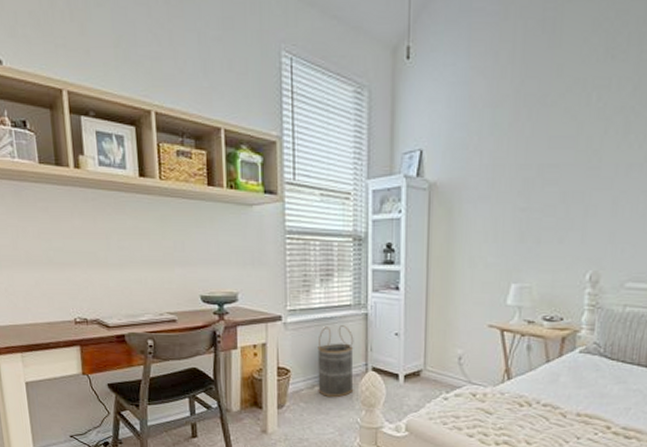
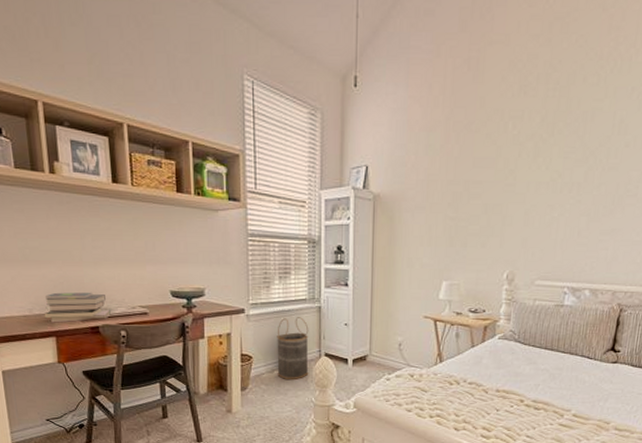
books: none [68,297,137,331] -> present [44,292,111,323]

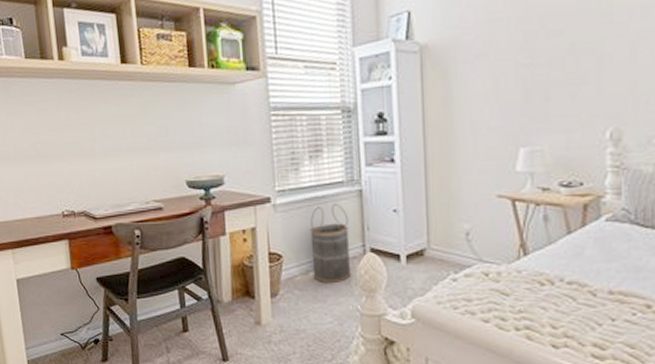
books: present [44,292,111,323] -> none [56,188,124,224]

